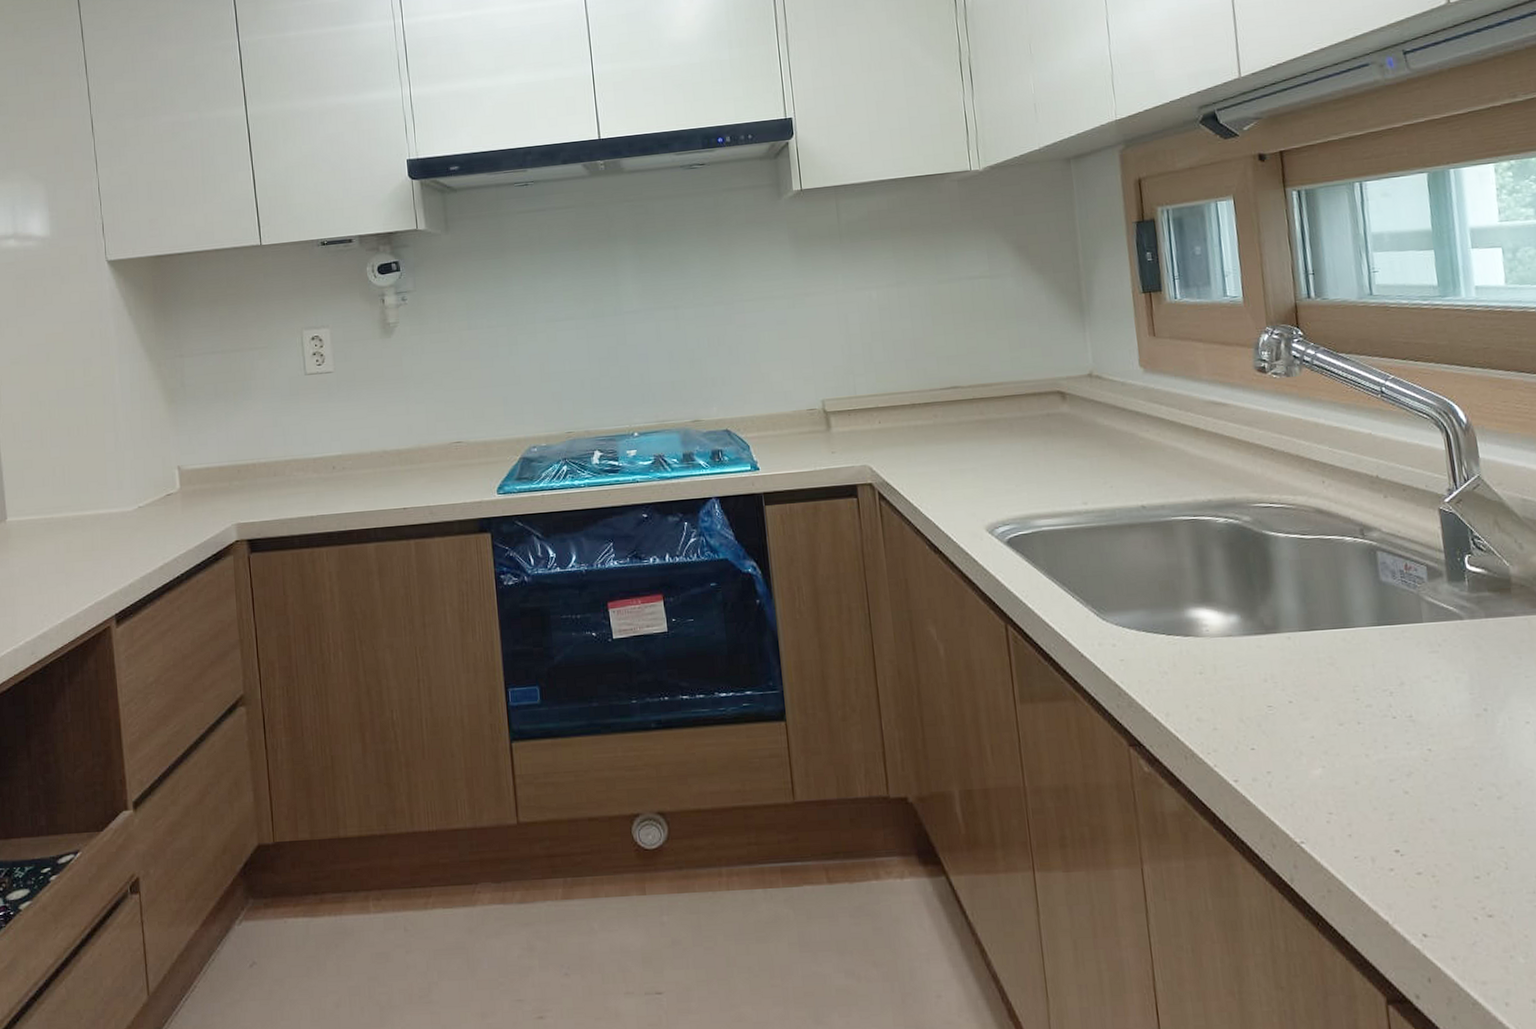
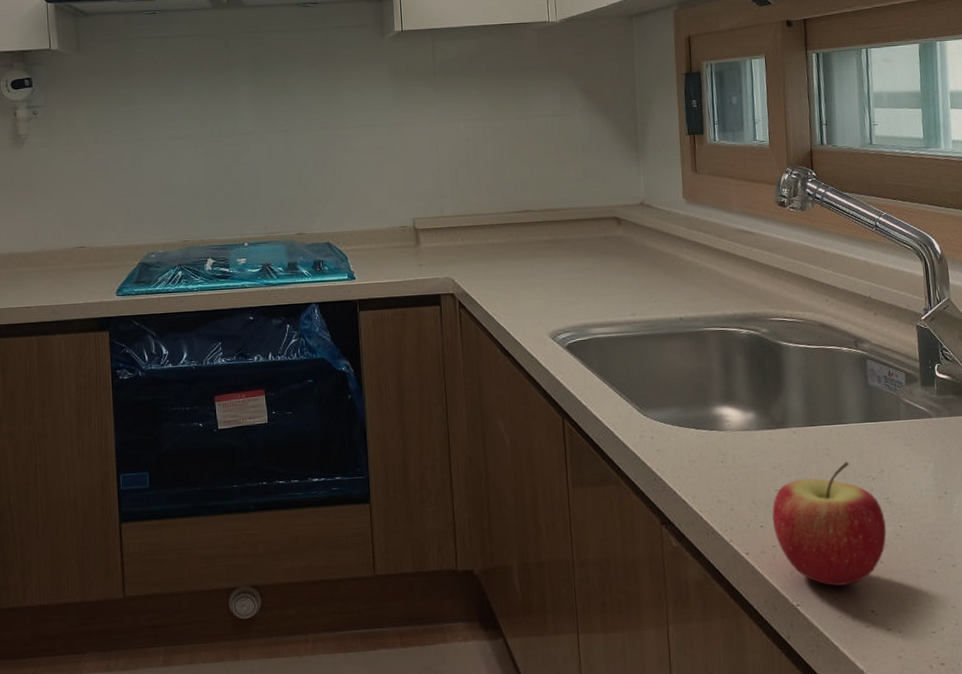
apple: none [1265,672,1411,820] -> present [772,461,887,586]

